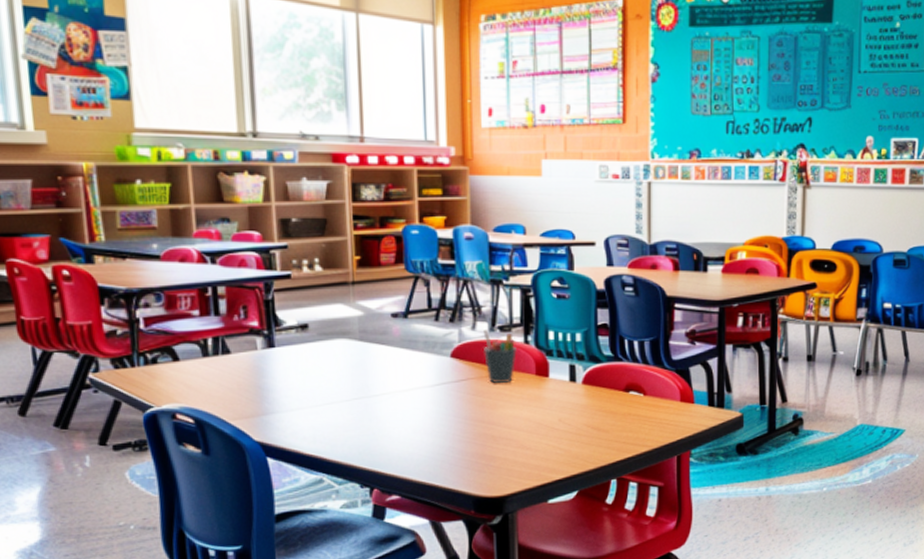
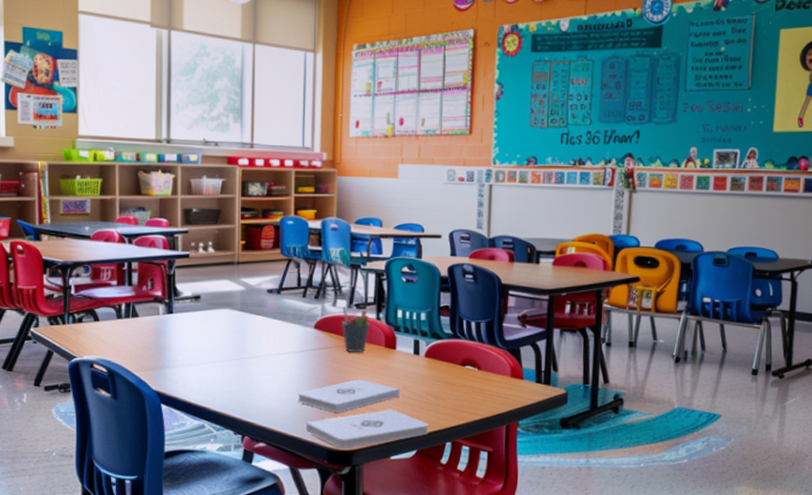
notepad: none [435,414,556,455] -> present [297,379,400,413]
notepad: none [446,446,591,496] -> present [305,409,429,449]

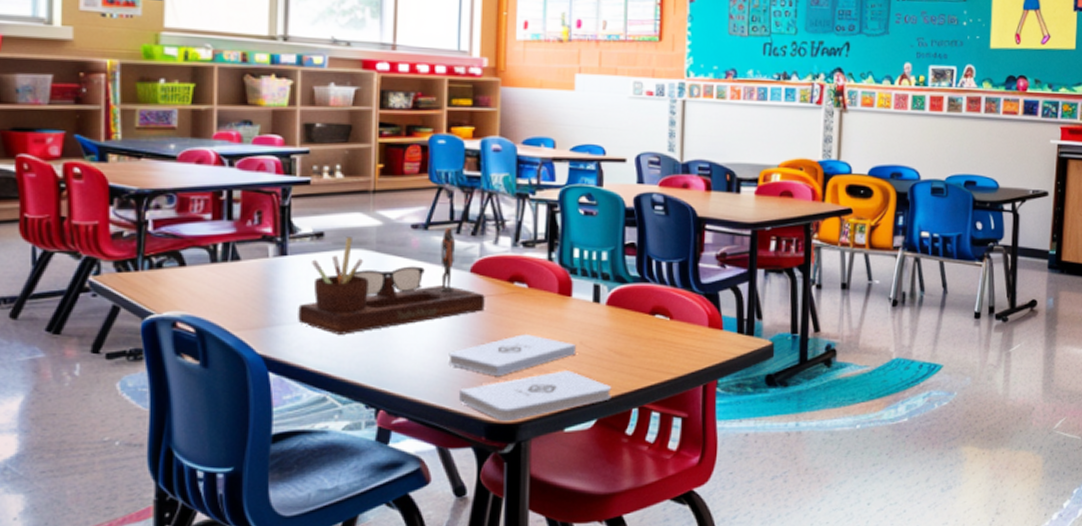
desk organizer: none [182,292,326,376] -> present [298,228,485,335]
pen holder: present [342,305,370,352] -> none [505,243,540,301]

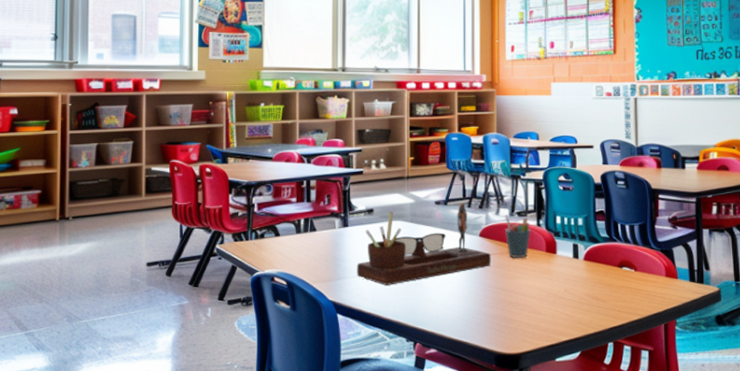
notepad: present [448,334,577,377] -> none [466,284,562,317]
notepad: present [458,370,612,422] -> none [474,312,591,353]
pen holder: none [505,243,540,301] -> present [505,214,531,258]

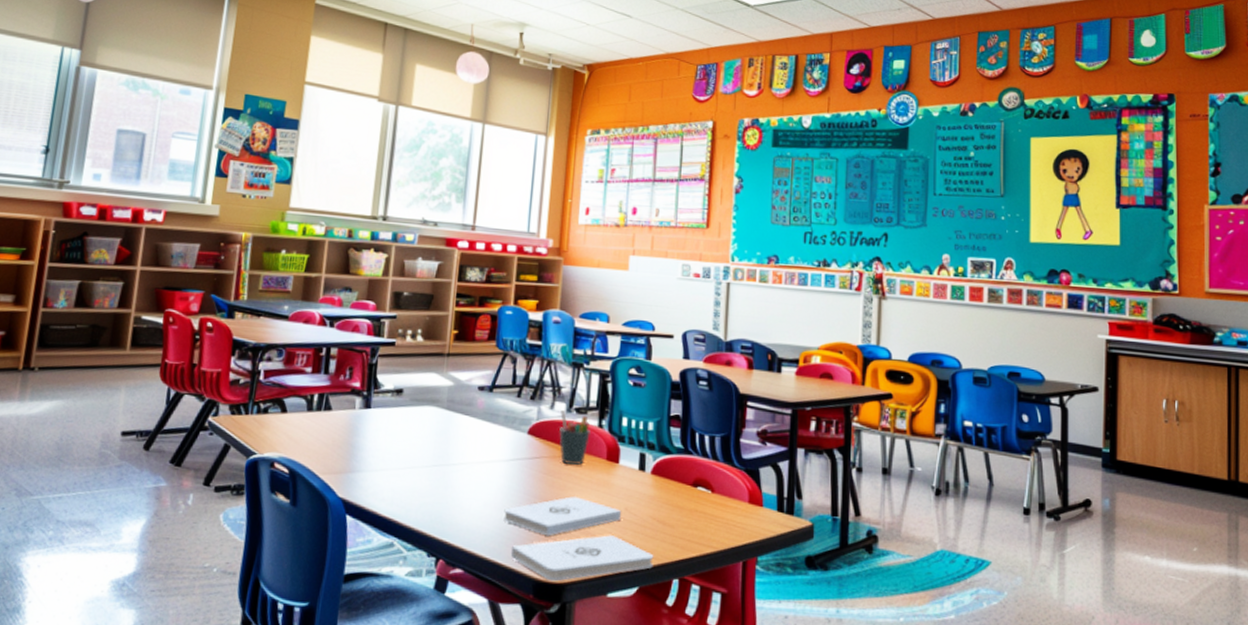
desk organizer: present [357,203,491,285] -> none [375,391,540,485]
notepad: none [466,284,562,317] -> present [503,496,622,536]
notepad: none [474,312,591,353] -> present [510,535,654,582]

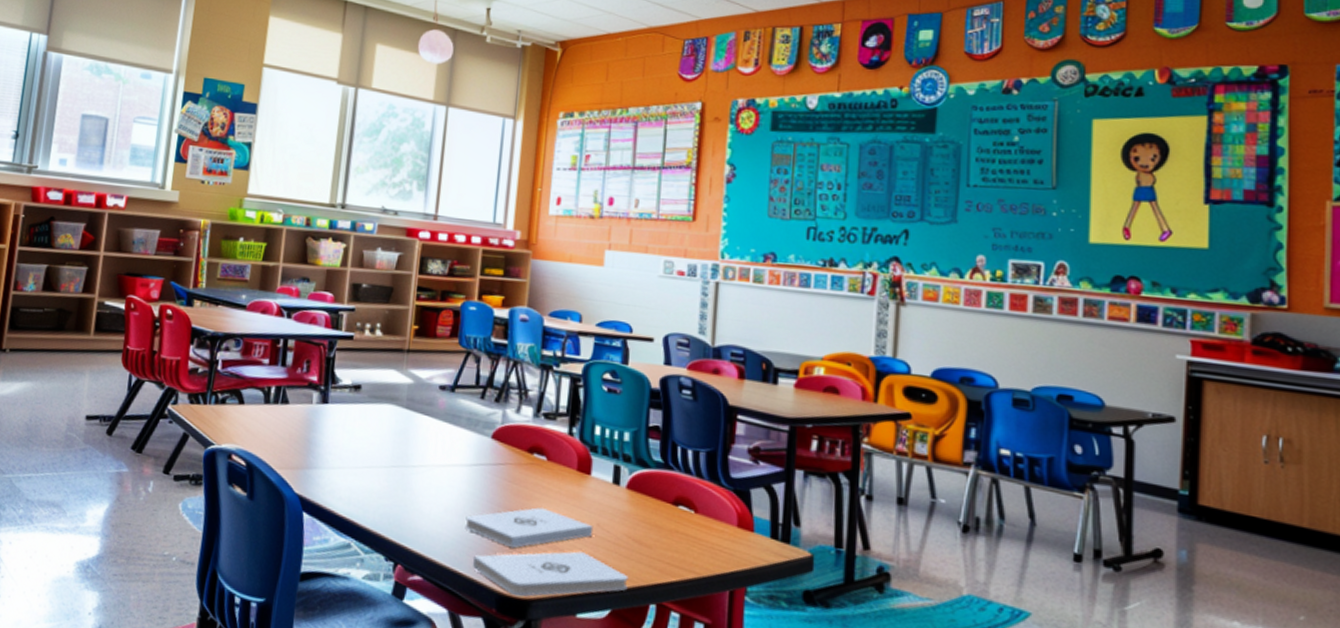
pen holder: present [559,409,591,465] -> none [525,414,560,474]

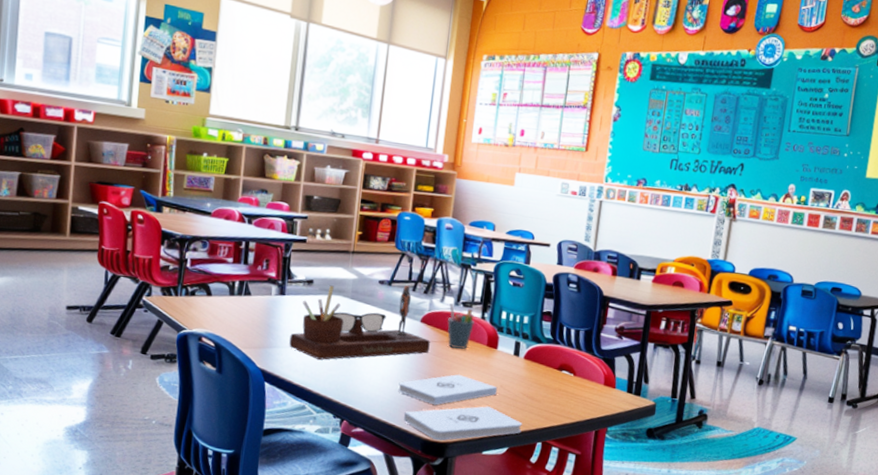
desk organizer: none [332,391,504,485] -> present [289,285,430,360]
pen holder: none [525,414,560,474] -> present [447,302,475,349]

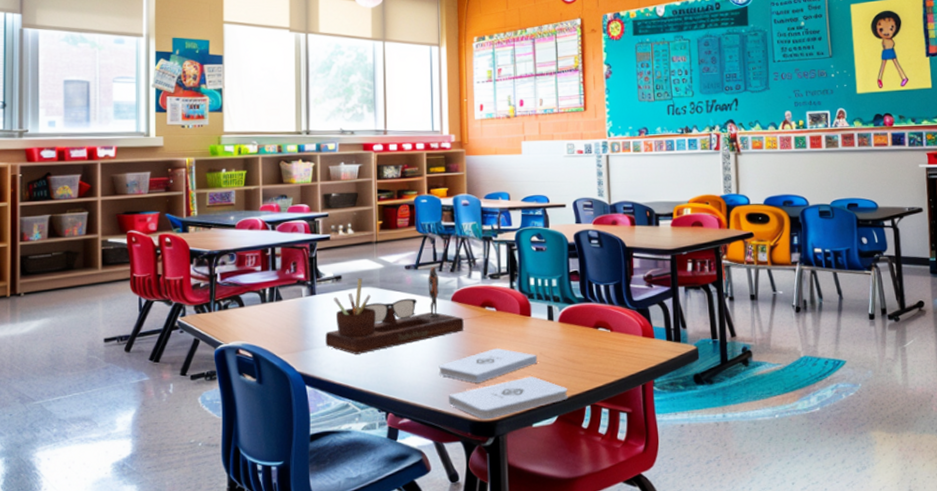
pen holder: present [447,302,475,349] -> none [477,277,504,322]

